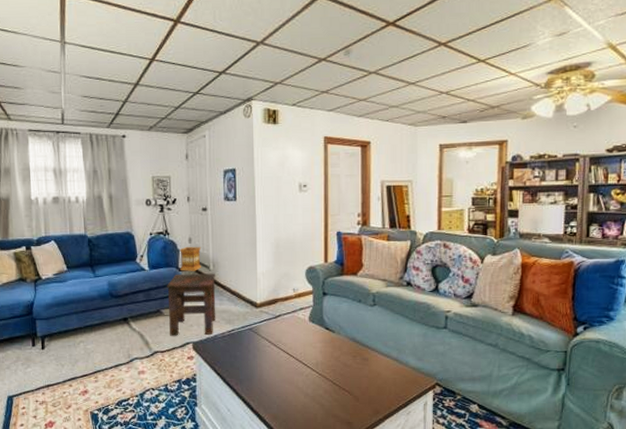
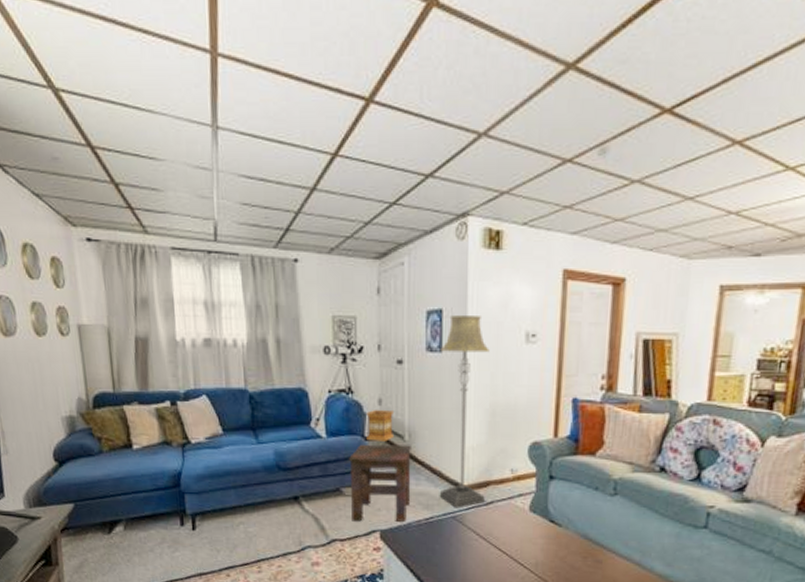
floor lamp: none [234,173,274,322] -> present [439,315,490,508]

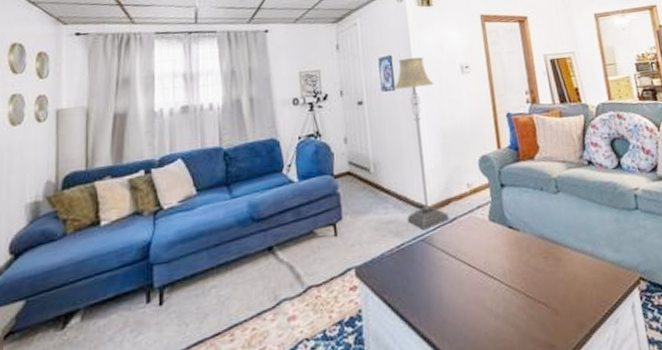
side table: present [348,444,411,522] -> none [319,176,382,263]
lantern: present [366,409,395,442] -> none [334,147,361,178]

